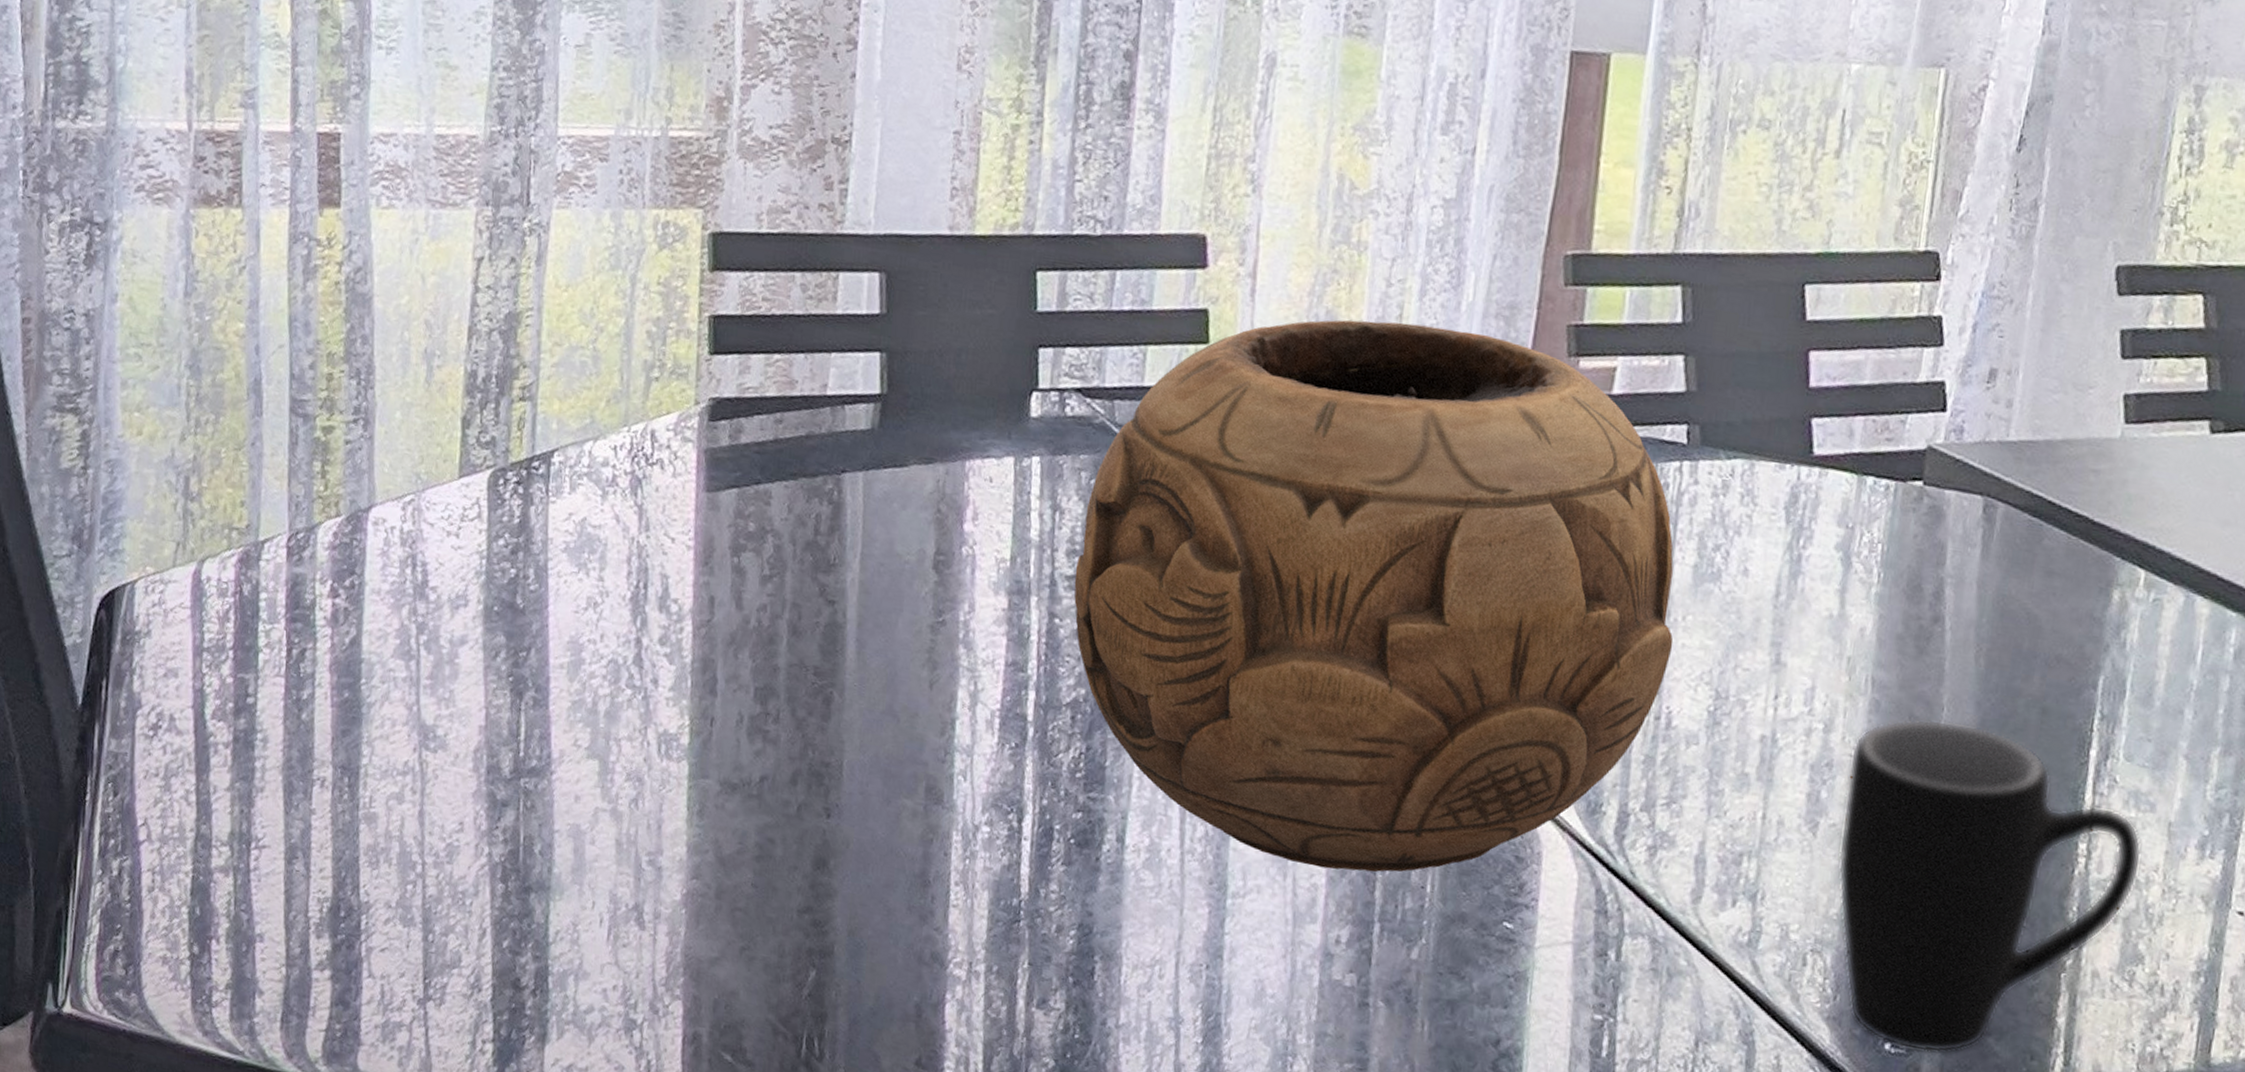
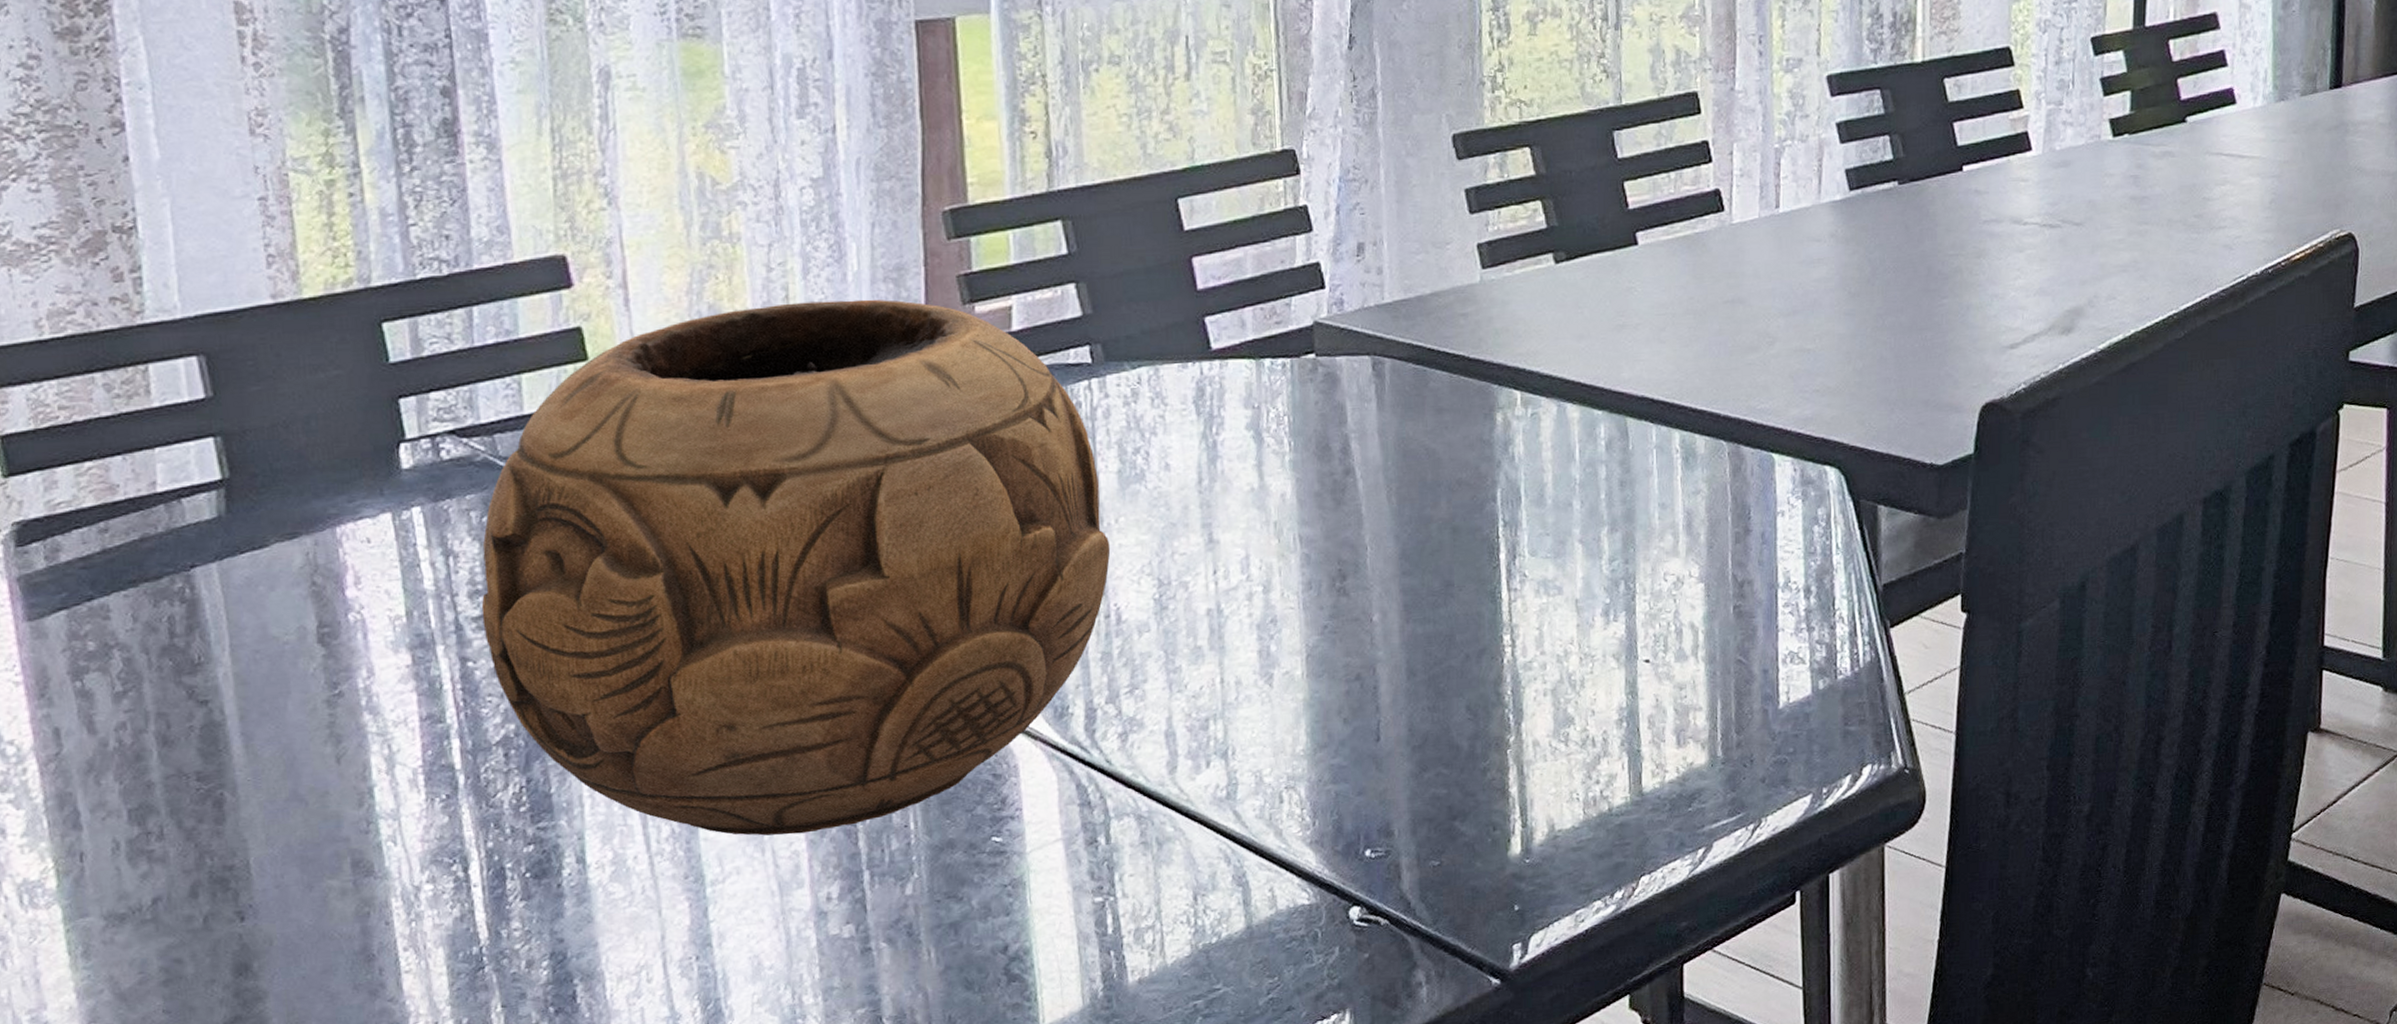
mug: present [1837,718,2143,1053] -> none [1291,556,1558,851]

